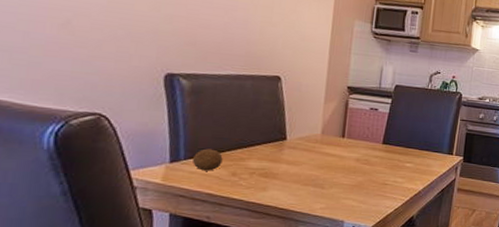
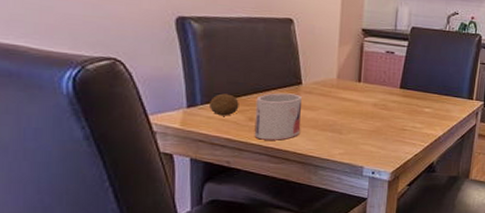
mug: none [236,148,286,195] -> present [254,93,302,140]

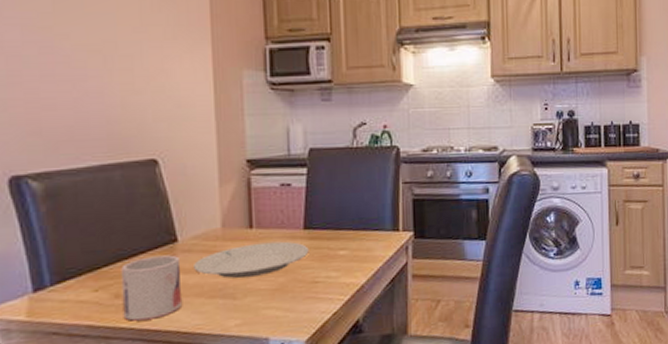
fruit: present [210,93,239,116] -> none [62,267,100,297]
plate: none [312,94,402,120] -> present [194,241,309,279]

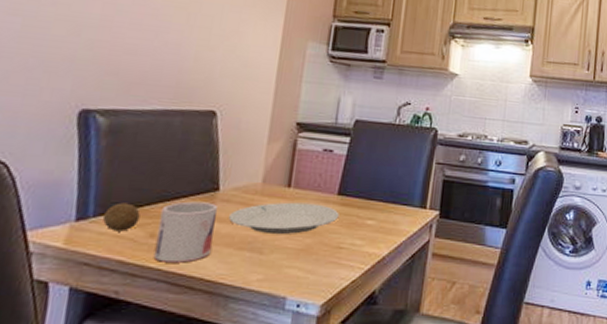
fruit: none [62,267,100,297] -> present [103,202,141,232]

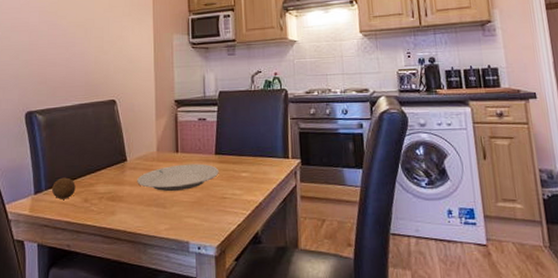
mug: present [153,201,217,263] -> none [89,171,128,220]

